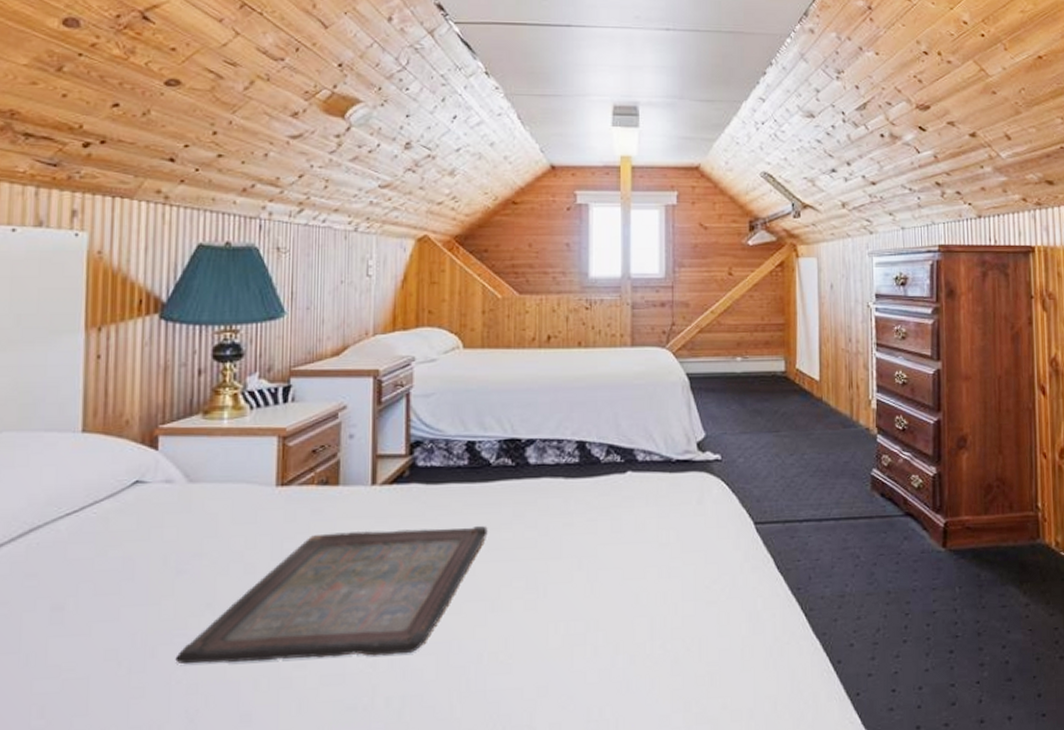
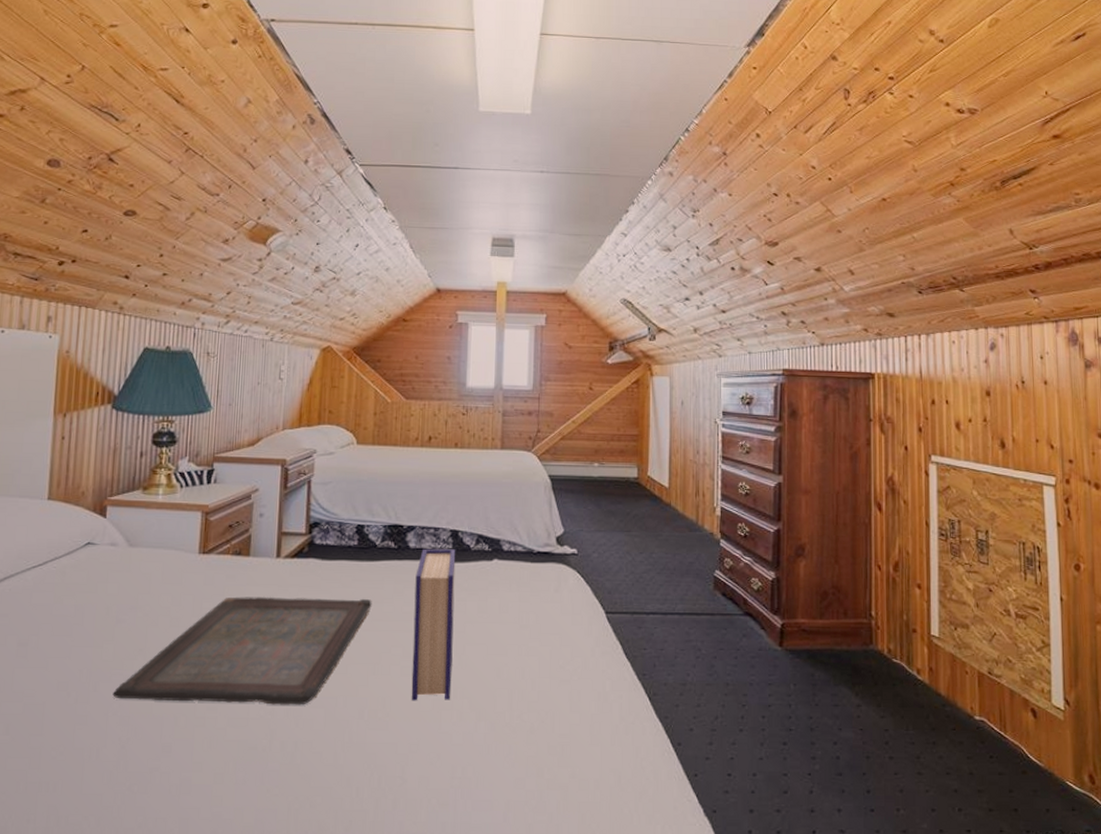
hardback book: none [537,463,584,638] -> present [411,549,456,701]

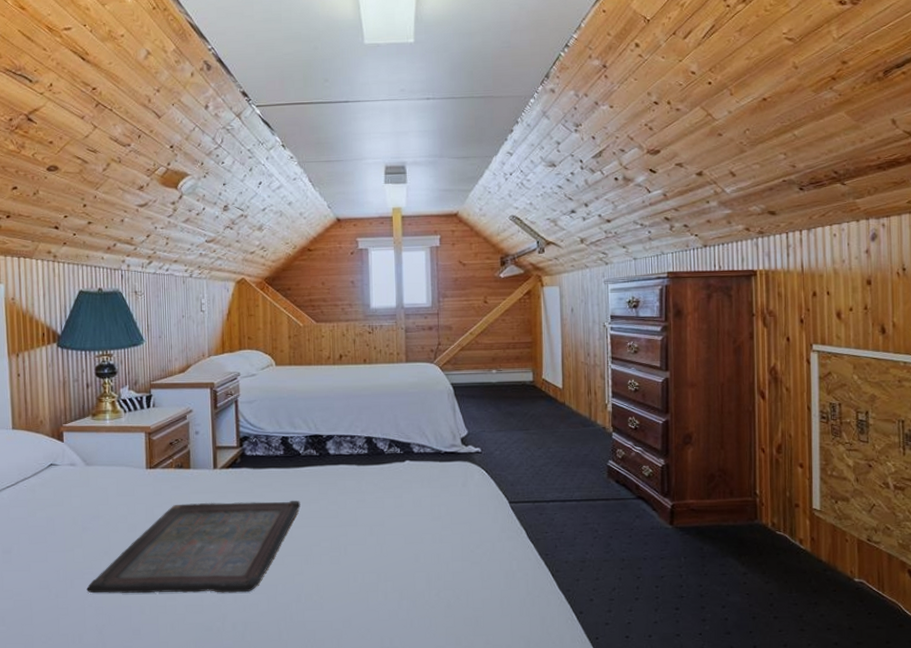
hardback book: present [411,549,456,701] -> none [337,454,376,585]

